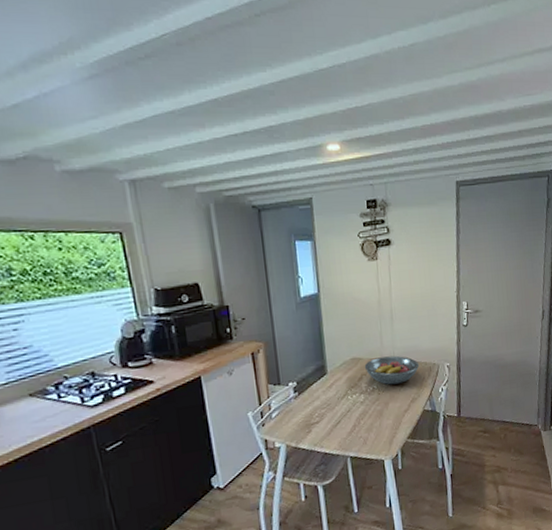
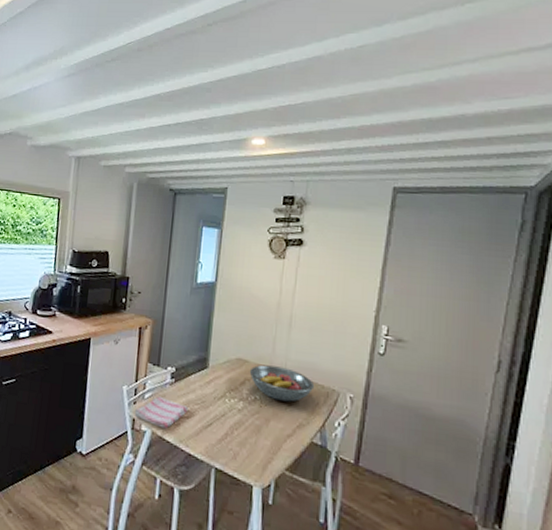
dish towel: none [264,411,317,440] -> present [134,396,189,430]

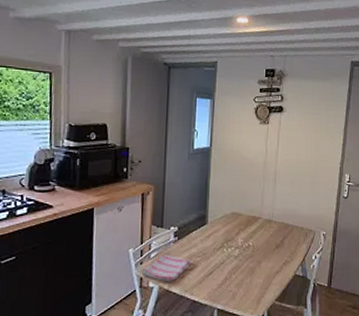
fruit bowl: present [249,364,315,402] -> none [243,216,296,244]

